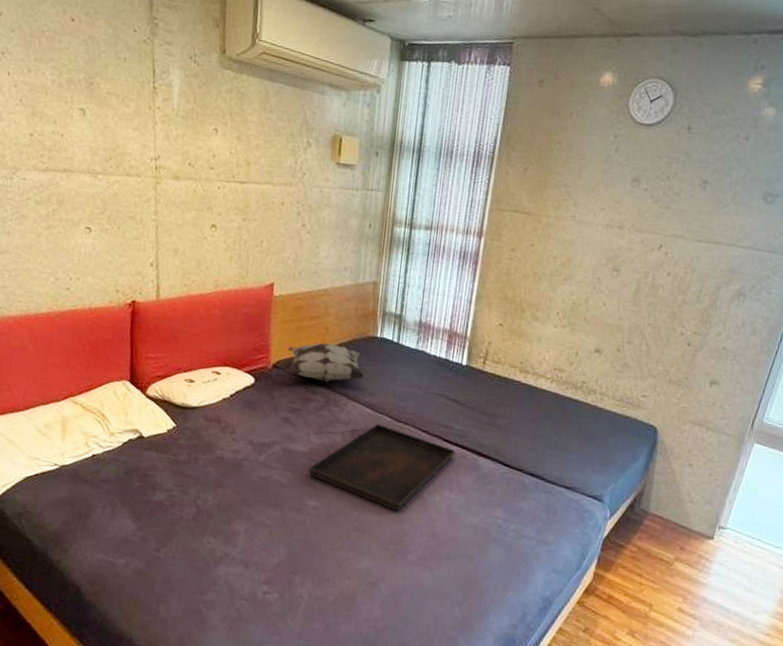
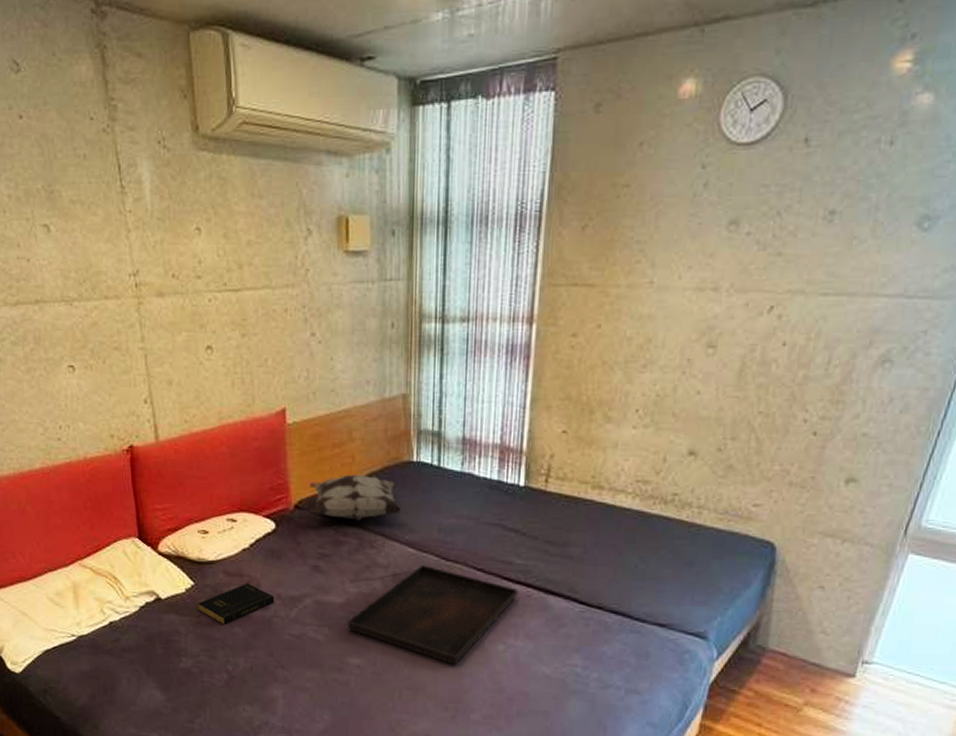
book: none [176,428,247,465] -> present [198,583,275,626]

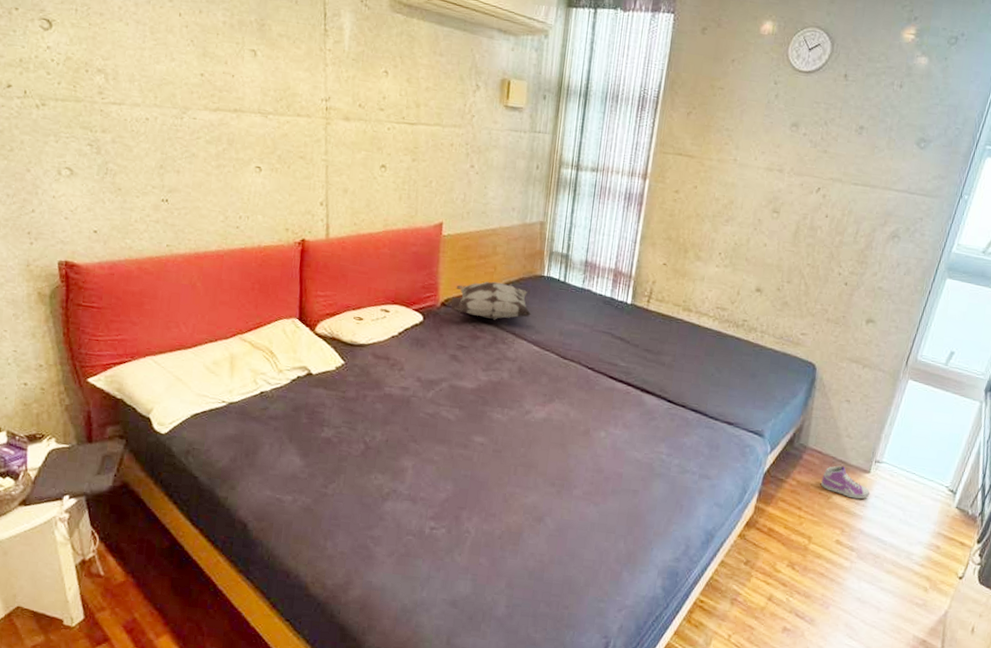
book: present [198,583,275,626] -> none [345,365,415,402]
serving tray: present [347,564,519,665] -> none [476,361,620,447]
sneaker: none [787,669,856,711] -> present [821,465,871,499]

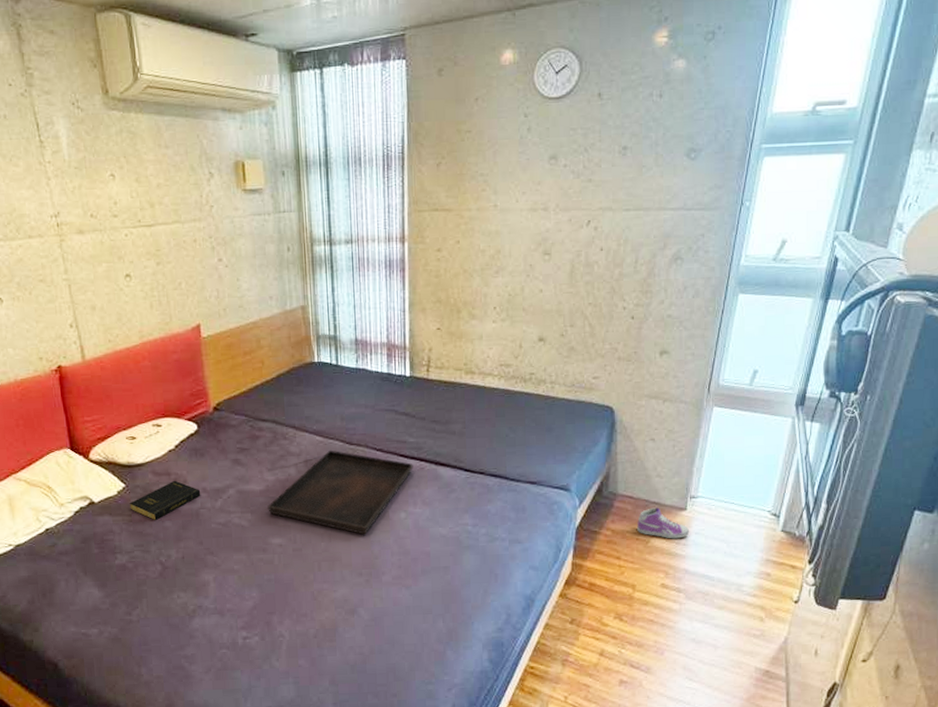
book: none [345,365,415,402] -> present [129,480,201,521]
decorative pillow: present [454,281,531,320] -> none [225,376,308,417]
serving tray: none [476,361,620,447] -> present [267,450,413,535]

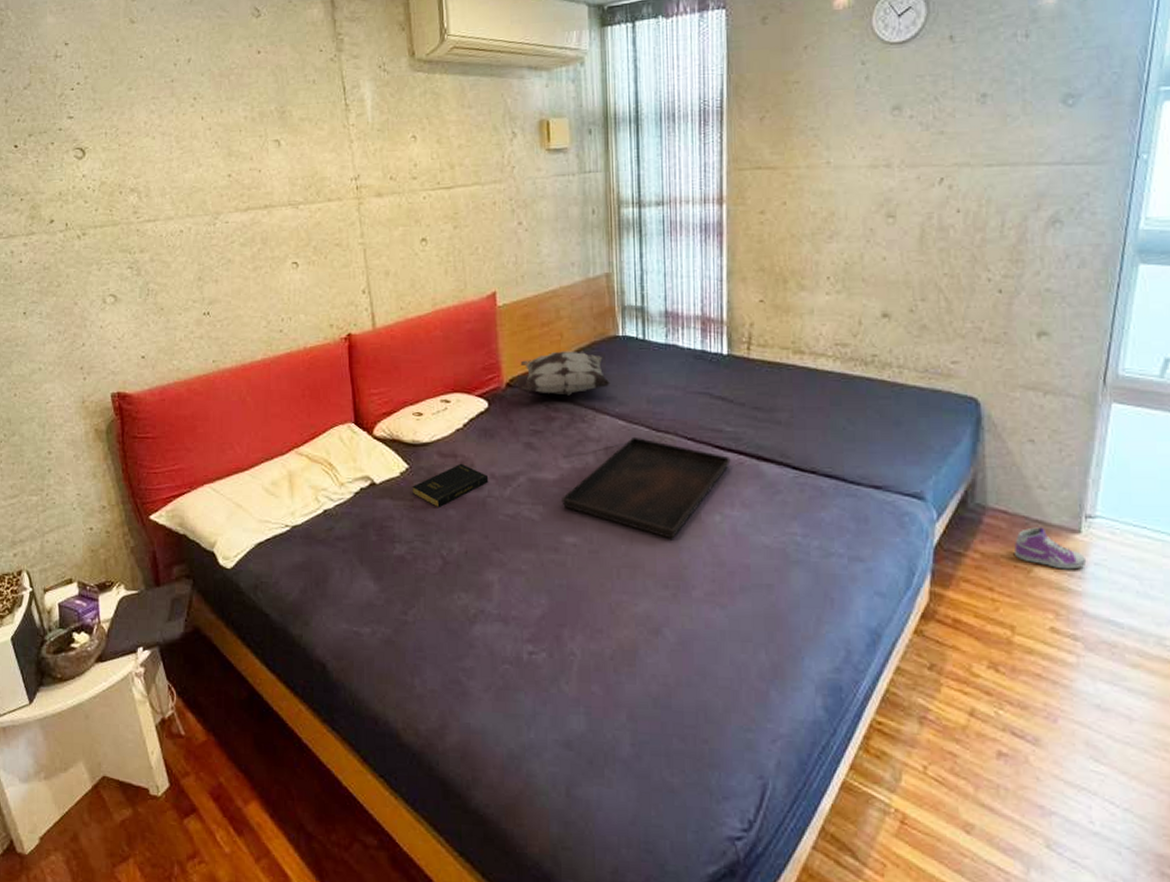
decorative pillow: none [225,376,308,417] -> present [520,351,610,396]

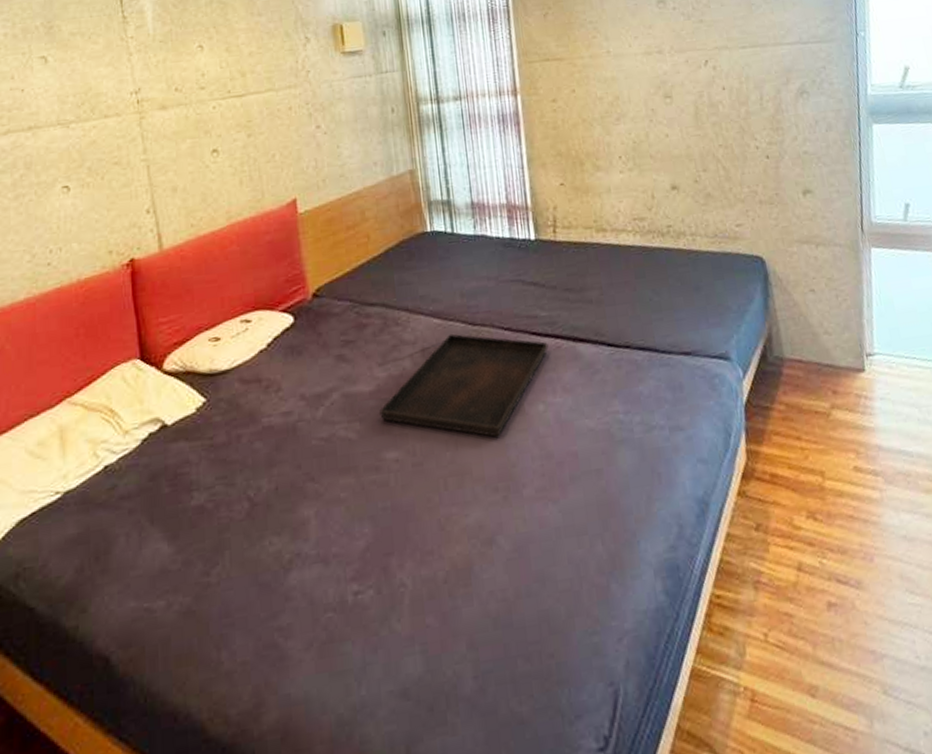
book: present [412,463,489,509] -> none [211,387,299,443]
decorative pillow: present [520,351,610,396] -> none [326,252,422,301]
sneaker: present [1014,527,1087,570] -> none [812,371,874,409]

